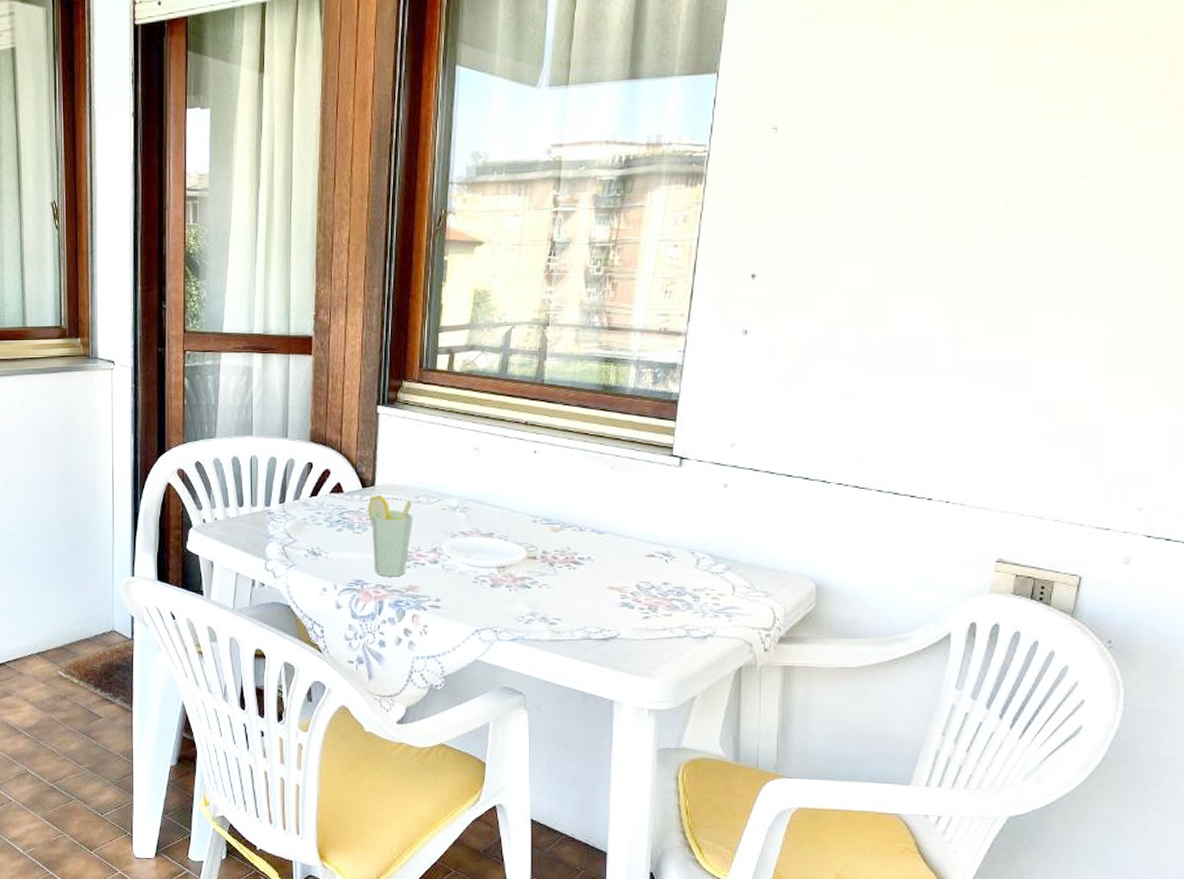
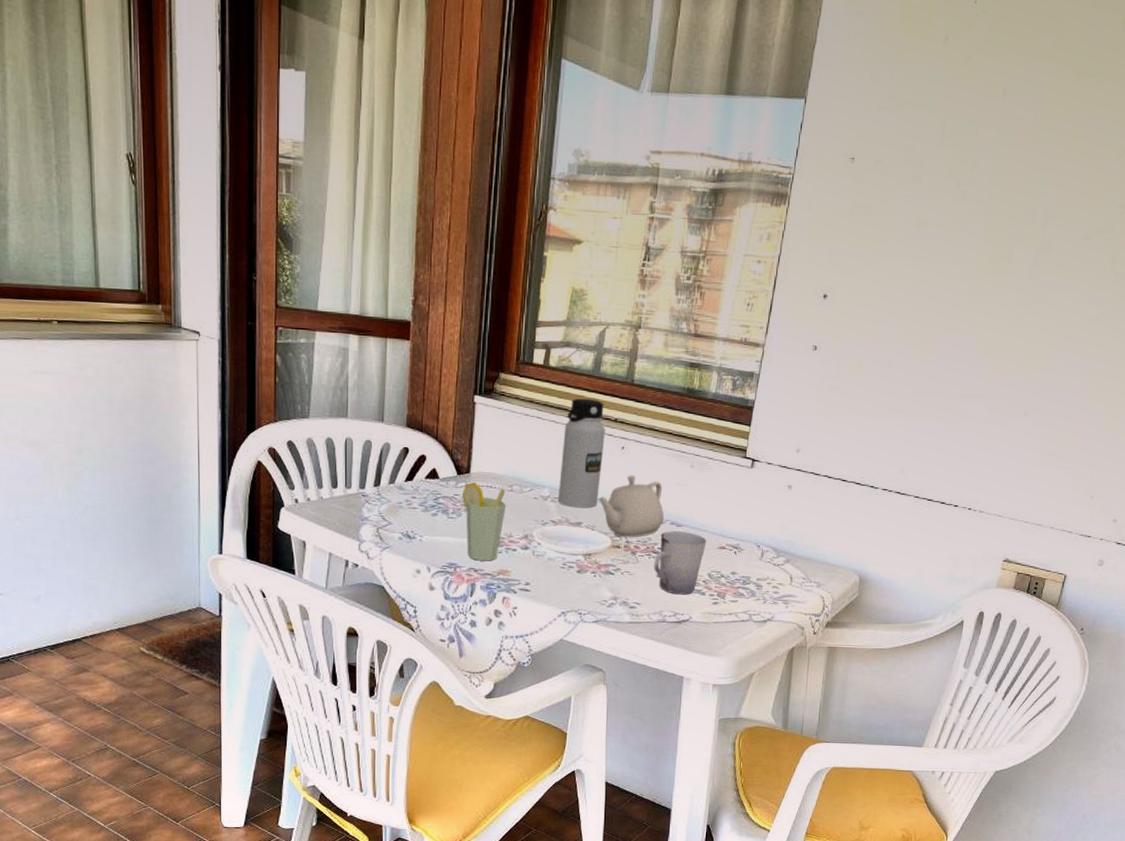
water bottle: none [467,402,515,518] -> present [557,398,606,509]
teapot: none [510,480,583,548] -> present [598,475,664,538]
cup: none [575,538,633,609] -> present [654,530,707,595]

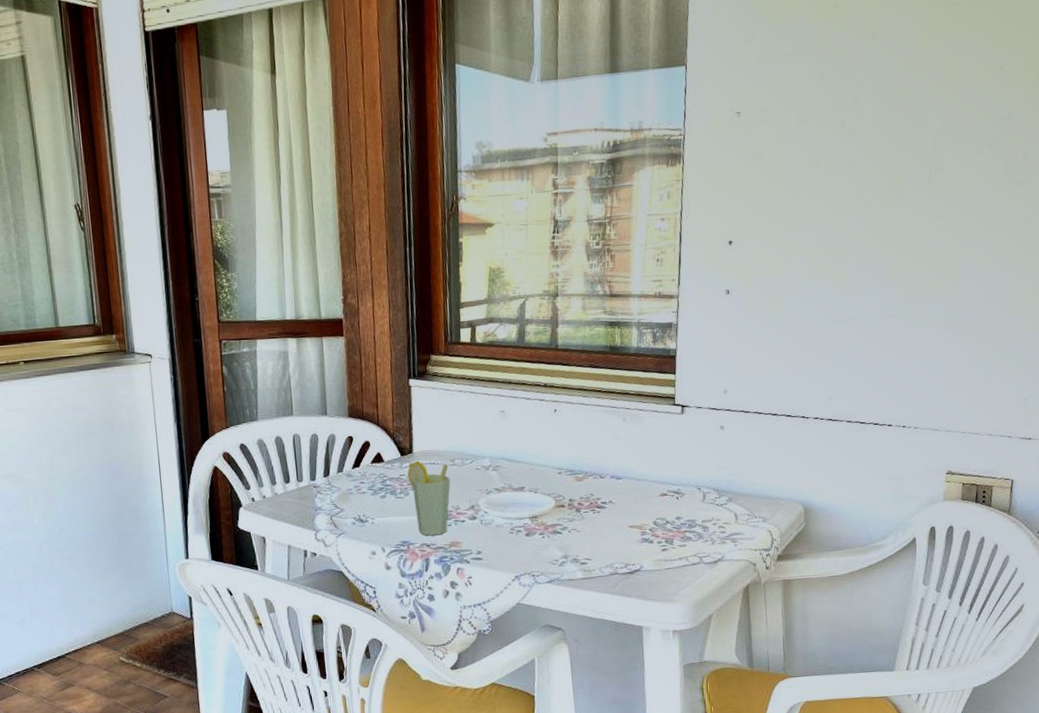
water bottle: present [557,398,606,509] -> none [497,368,538,474]
teapot: present [598,475,664,538] -> none [537,435,603,497]
cup: present [654,530,707,595] -> none [599,483,648,546]

